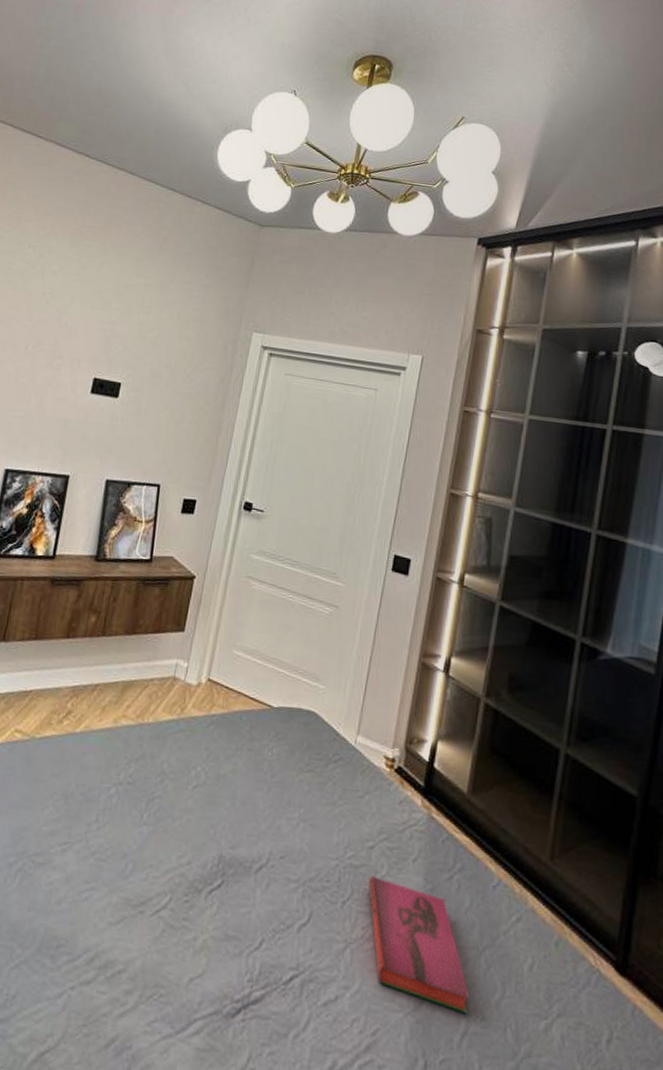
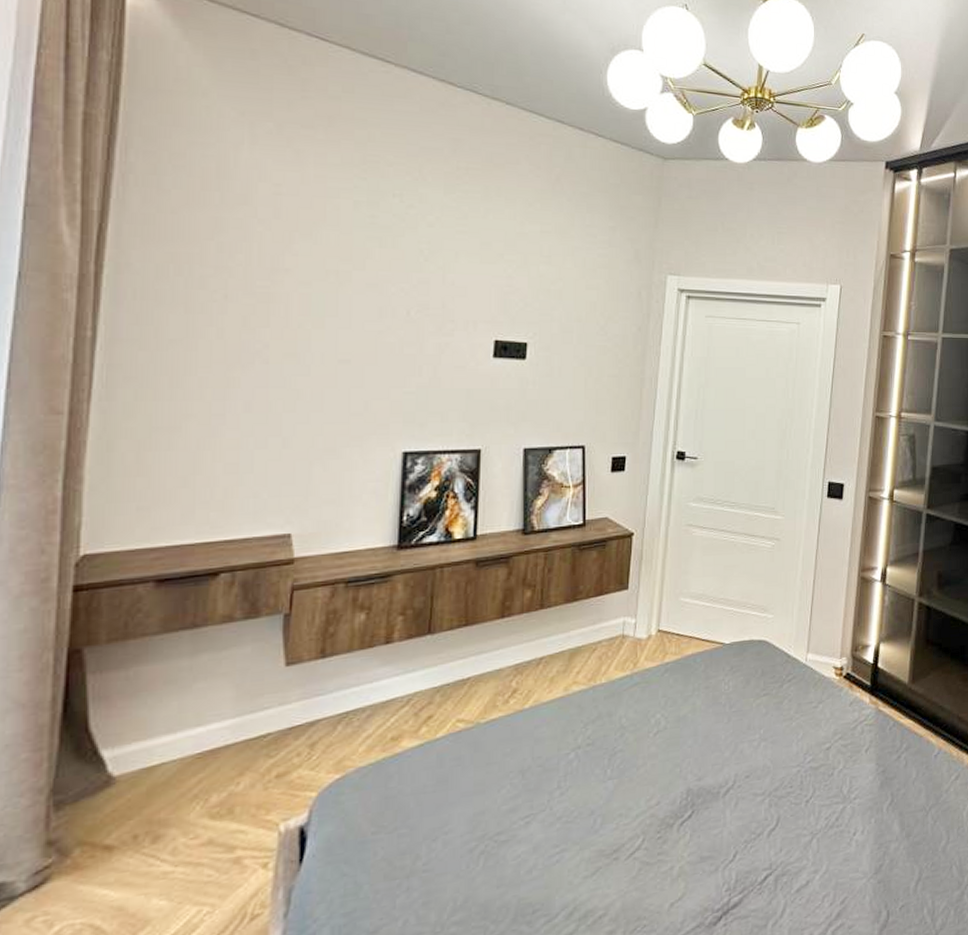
hardback book: present [368,876,470,1013] -> none [827,772,921,864]

